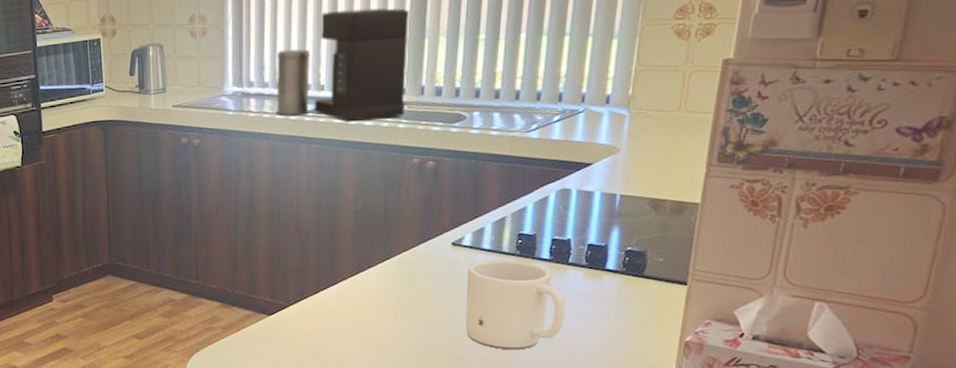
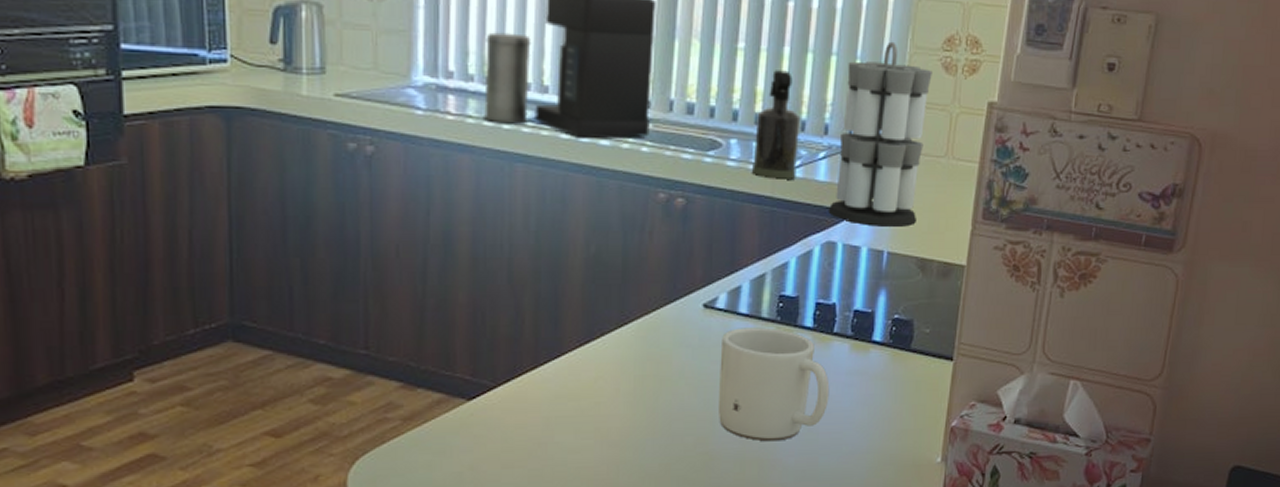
spray bottle: none [492,52,537,142] -> present [751,70,801,181]
spice rack: none [562,17,665,174] -> present [828,41,933,227]

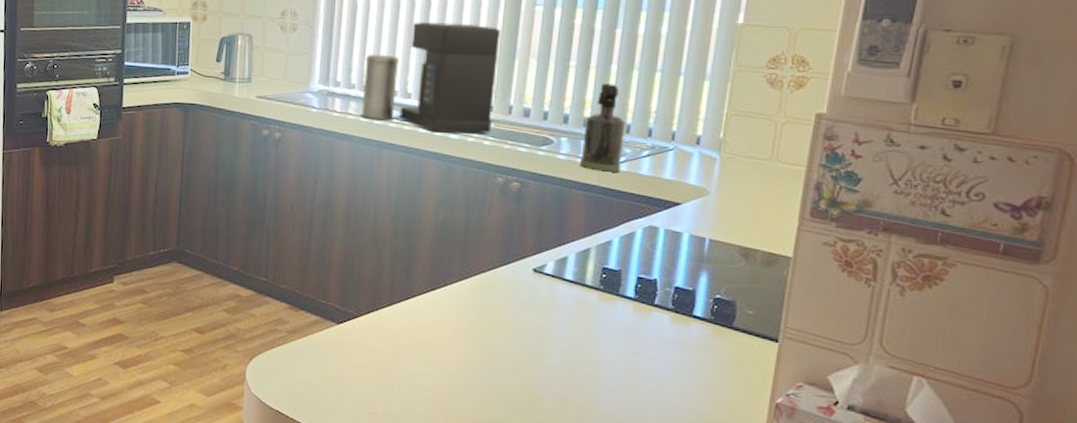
mug: present [719,327,830,442] -> none [544,291,650,392]
spice rack: present [828,41,933,227] -> none [650,60,757,218]

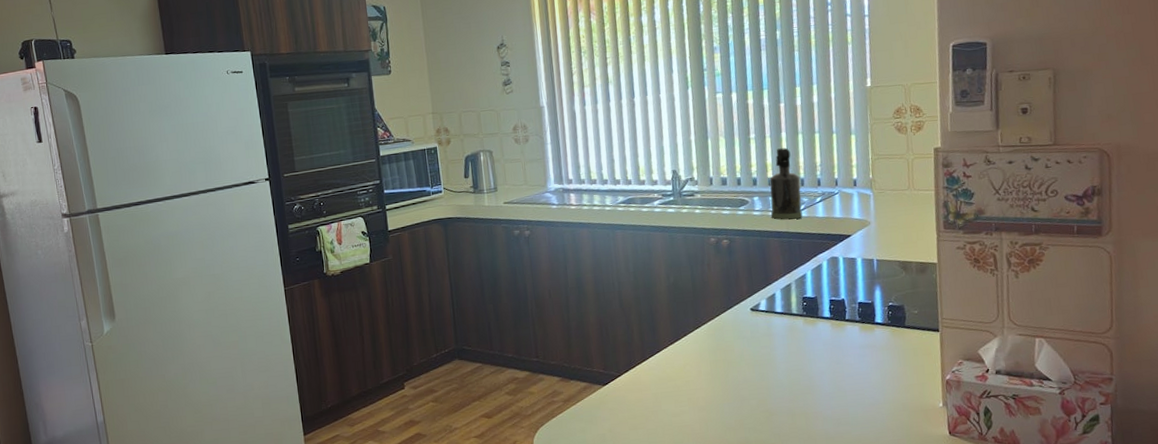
canister: present [360,54,400,121] -> none [589,150,621,207]
coffee maker: present [399,21,501,134] -> none [622,115,699,209]

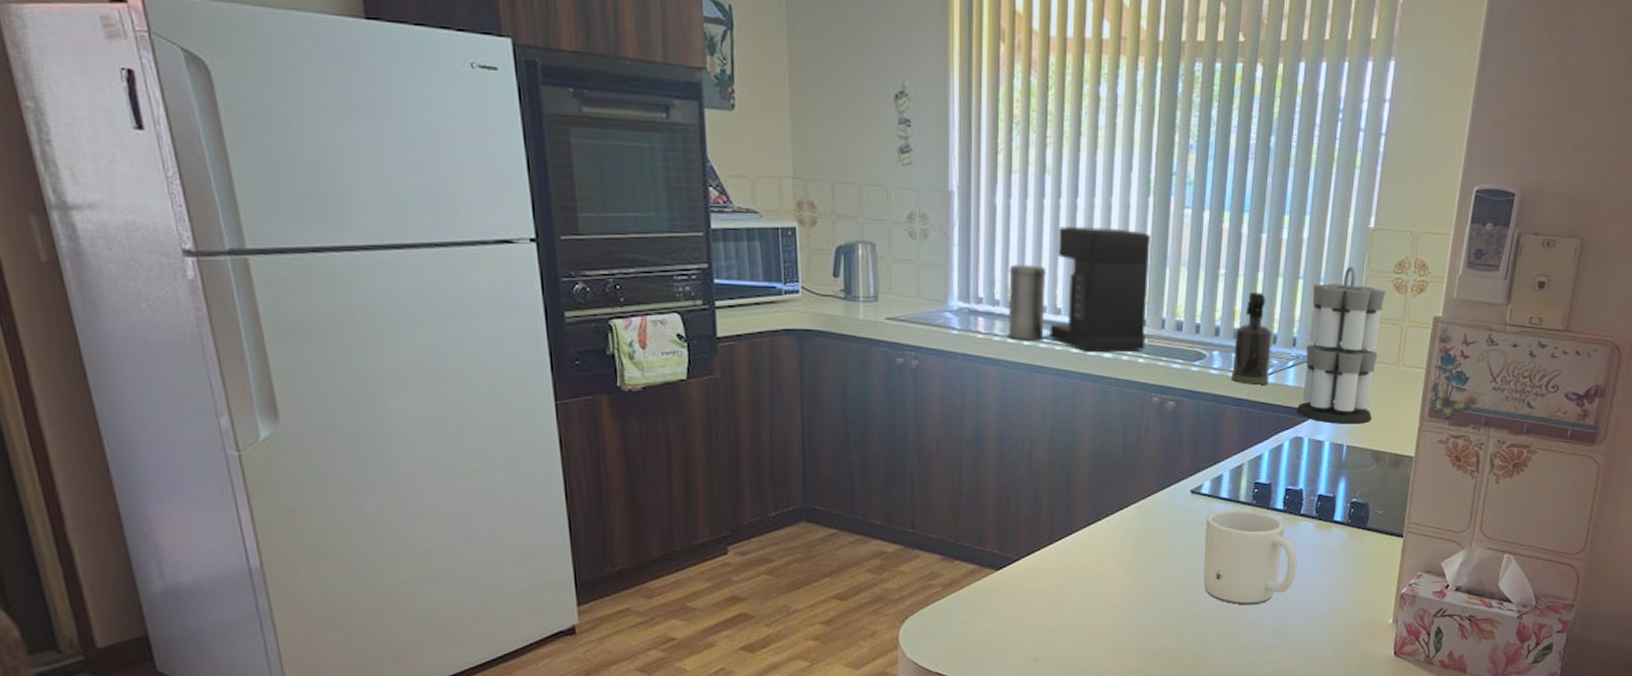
canister: none [589,150,621,207] -> present [1007,264,1047,341]
coffee maker: none [622,115,699,209] -> present [1050,226,1150,351]
mug: none [766,320,850,400] -> present [1204,509,1298,606]
spice rack: none [827,118,894,243] -> present [1296,266,1386,424]

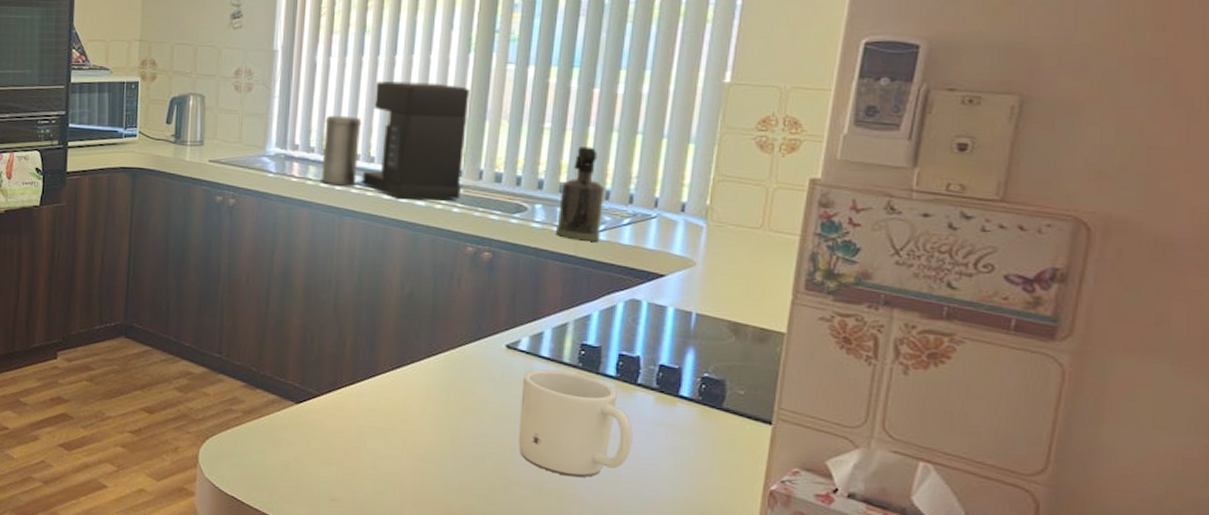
spice rack: present [1296,266,1386,424] -> none [632,122,746,291]

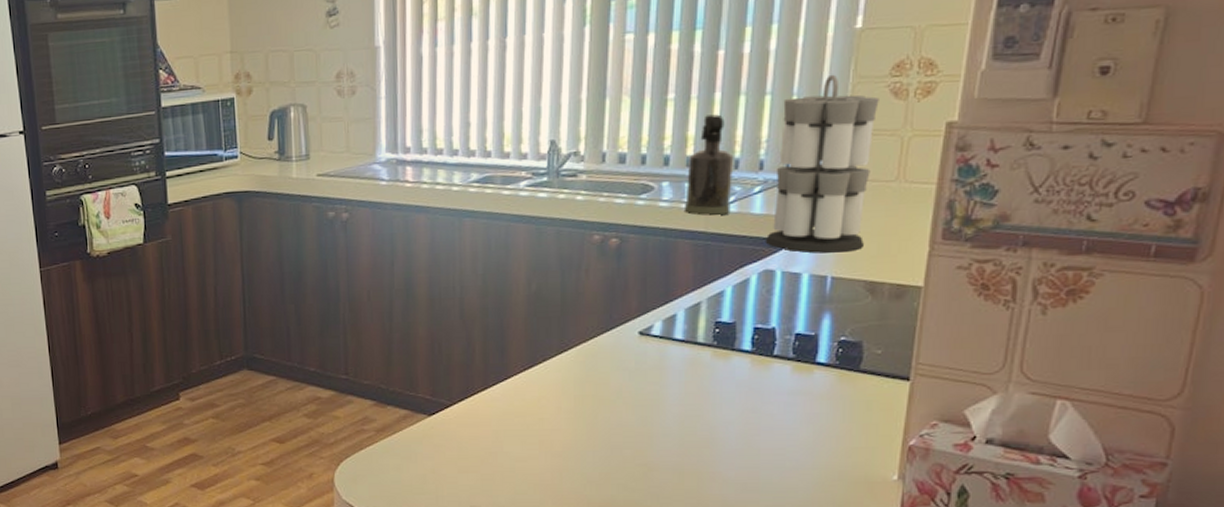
canister: present [320,115,362,186] -> none [435,109,475,186]
coffee maker: present [362,80,470,200] -> none [479,62,587,192]
mug: present [519,369,633,478] -> none [656,351,771,456]
spice rack: none [632,122,746,291] -> present [765,74,879,253]

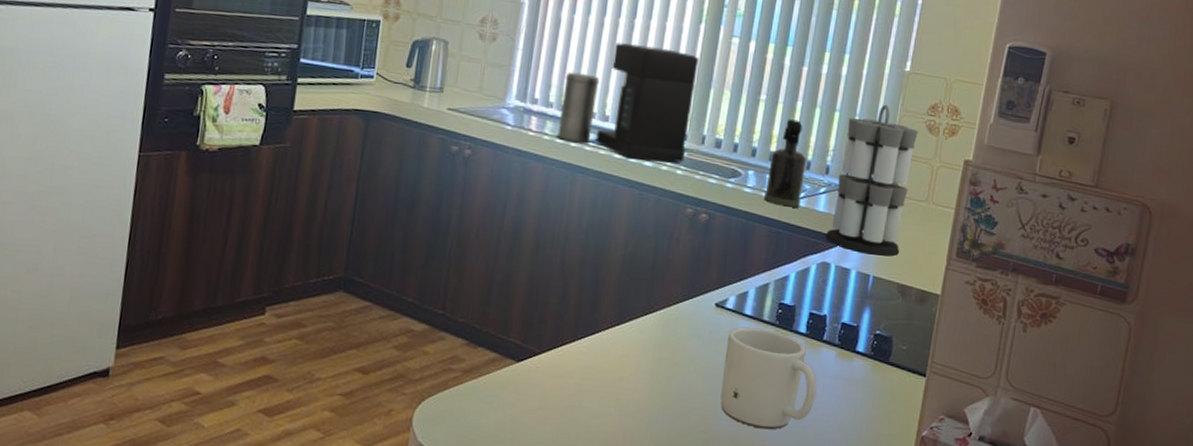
canister: none [435,109,475,186] -> present [556,71,600,144]
coffee maker: none [479,62,587,192] -> present [595,42,699,163]
mug: none [656,351,771,456] -> present [720,326,817,430]

